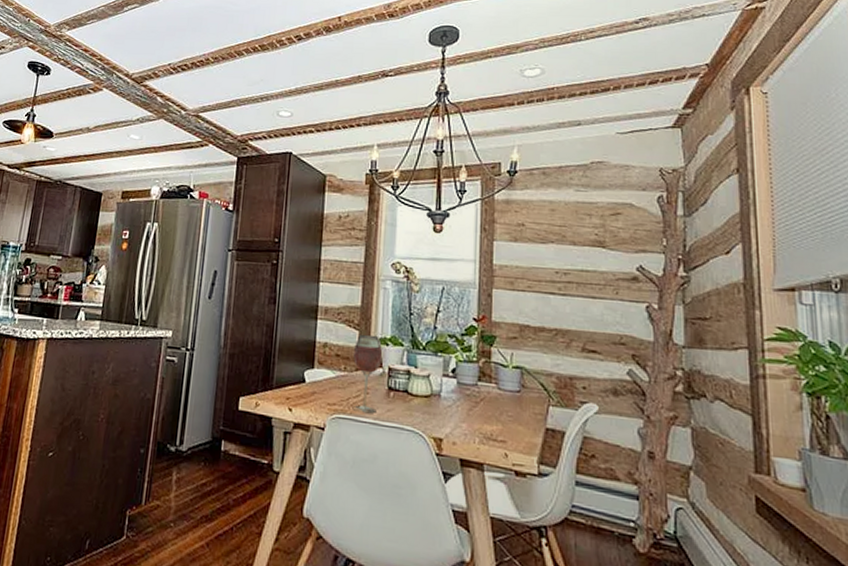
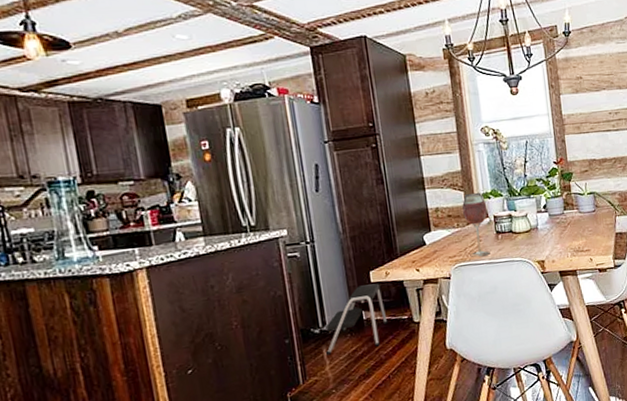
step stool: none [174,410,247,488] -> present [325,283,388,356]

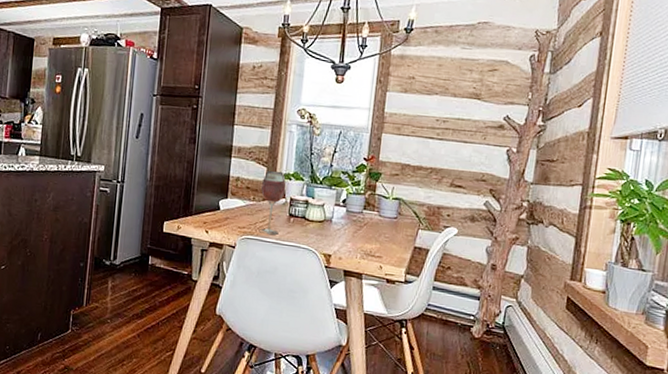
step stool: present [325,283,388,356] -> none [109,232,170,293]

